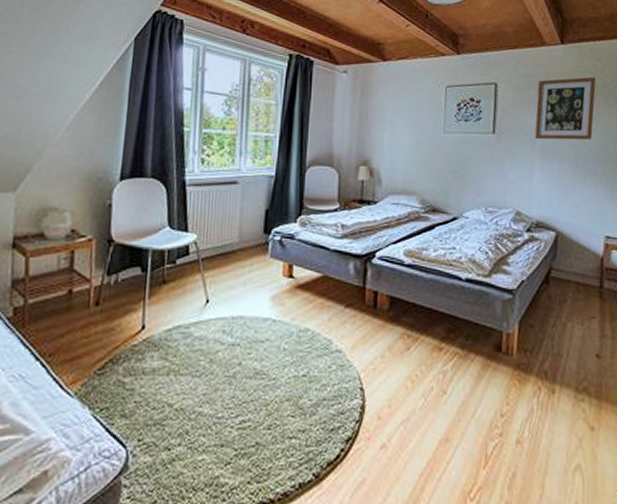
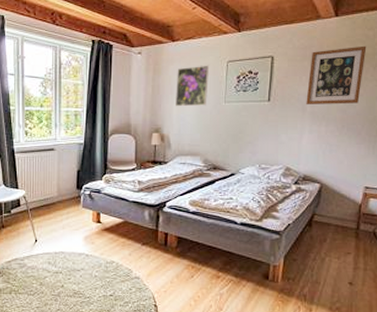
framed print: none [387,89,425,136] -> present [176,65,209,107]

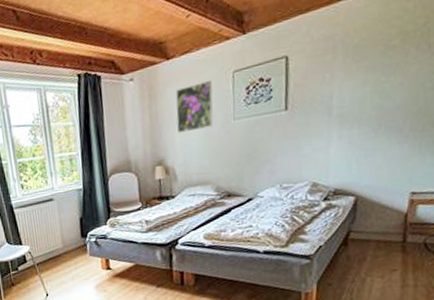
wall art: present [306,45,367,104] -> none [331,22,406,106]

